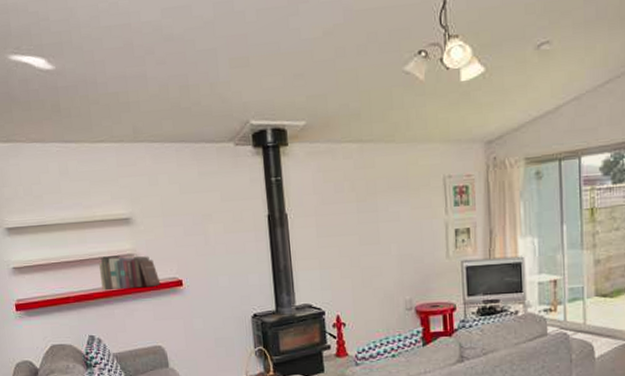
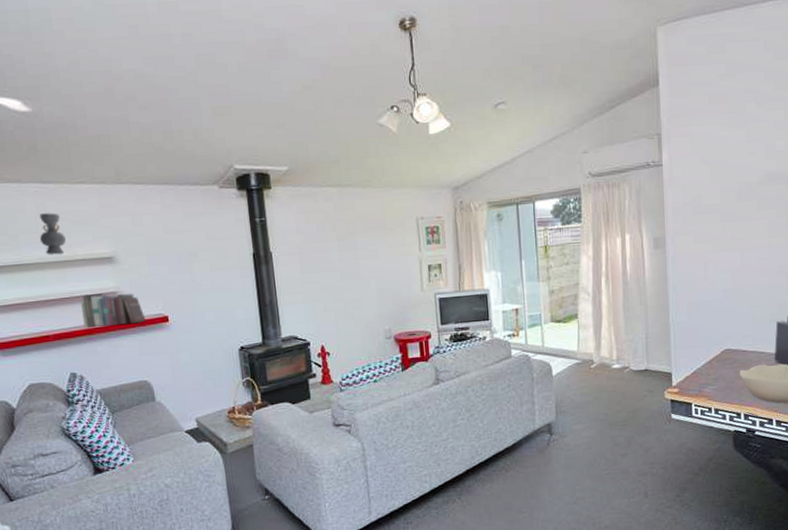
decorative vase: none [62,173,86,216] -> present [39,213,66,255]

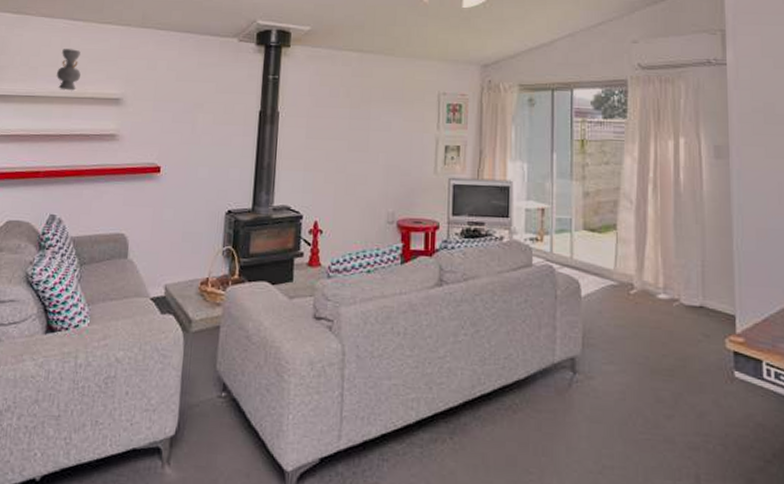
books: present [81,294,146,329] -> none [76,135,138,170]

